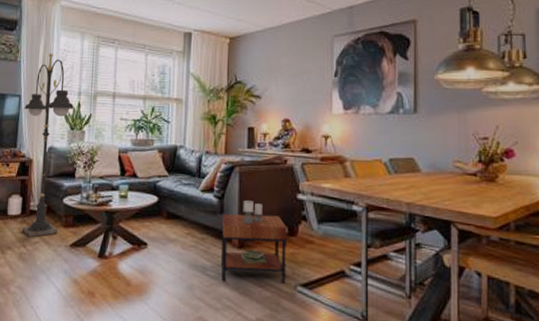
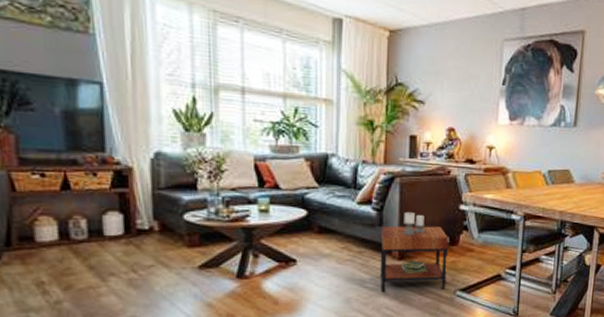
floor lamp: present [22,53,75,238] -> none [109,26,188,261]

